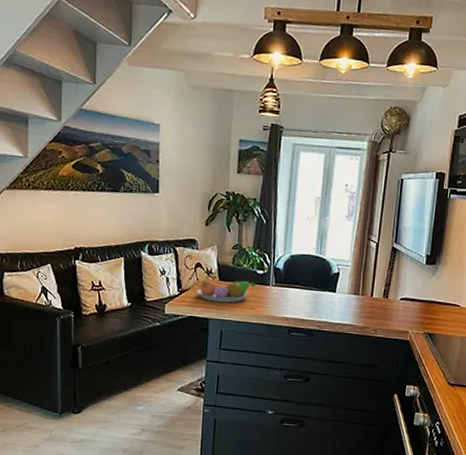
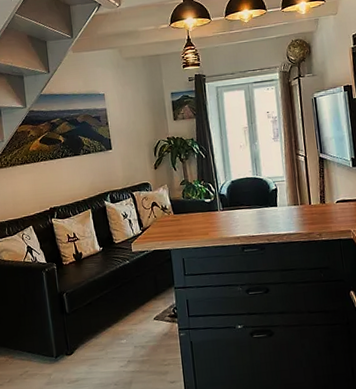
fruit bowl: present [196,280,256,303] -> none [155,210,206,234]

